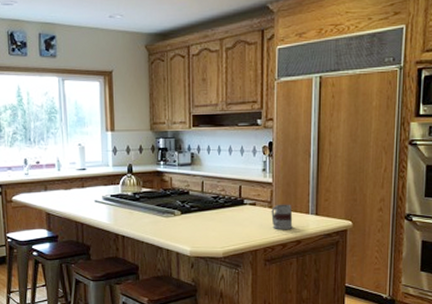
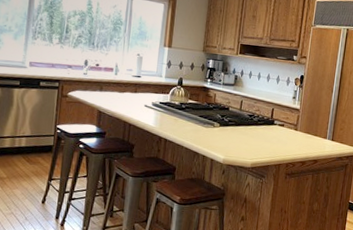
mug: present [271,204,293,230] -> none [295,127,313,150]

